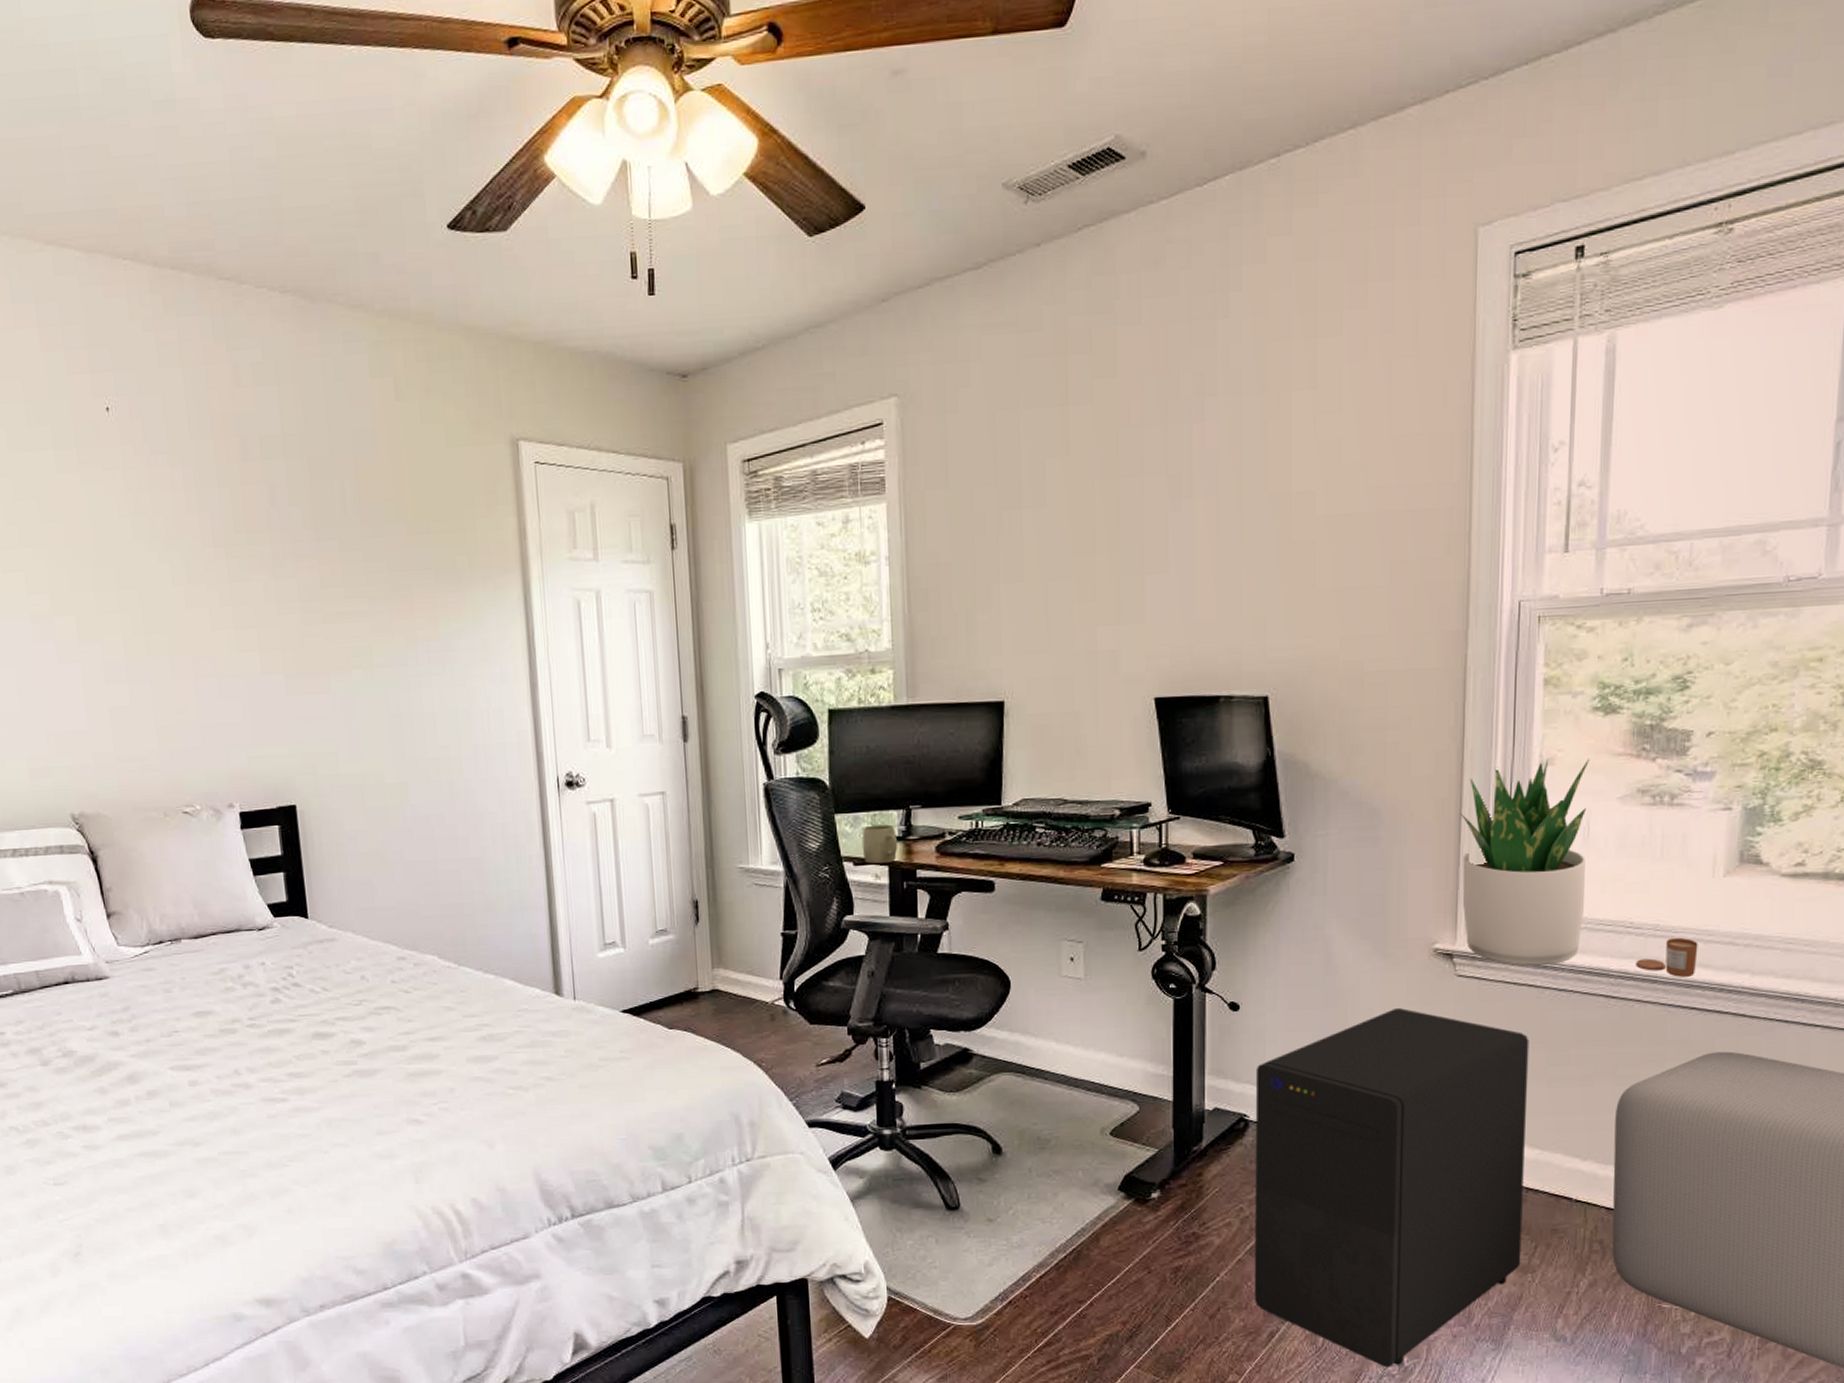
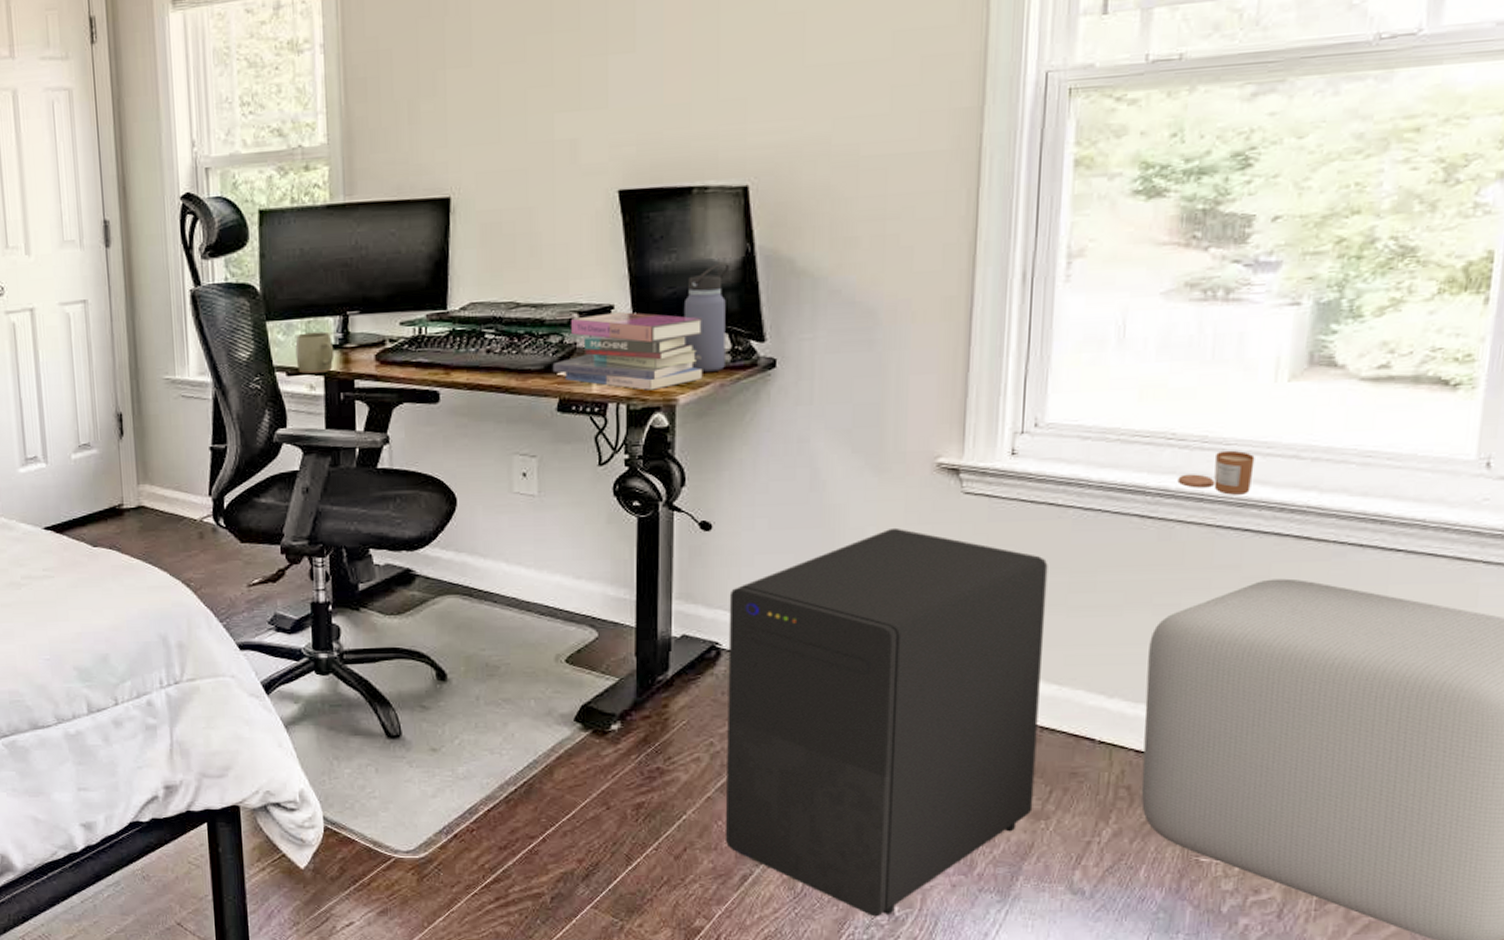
books: none [1096,809,1230,881] -> present [552,312,703,391]
water bottle: none [1212,764,1253,865] -> present [683,261,730,372]
planter: present [1460,758,1589,966] -> none [970,248,1127,483]

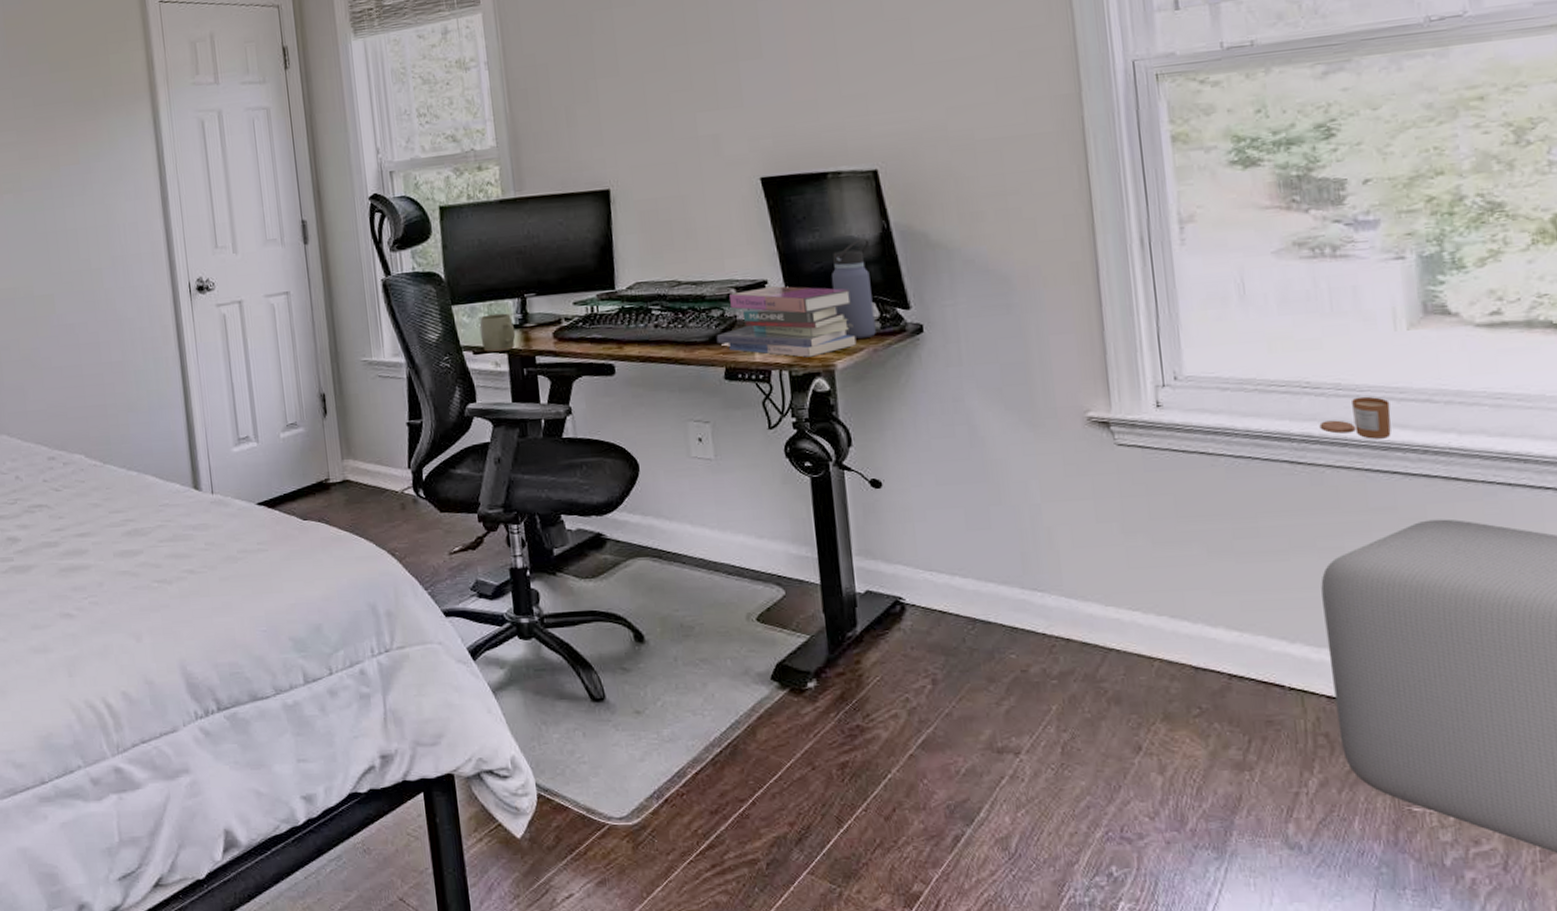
computer tower: present [726,527,1048,917] -> none [906,480,1235,878]

